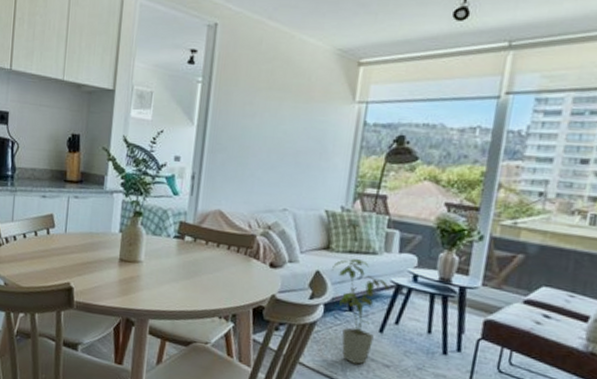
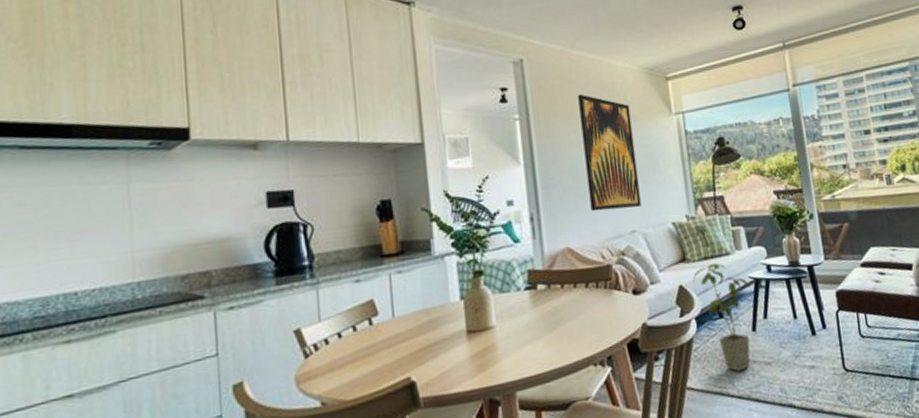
wall art: none [249,66,312,187] -> present [578,93,641,212]

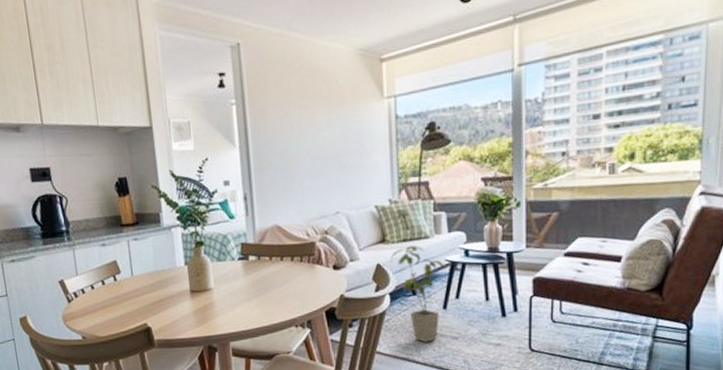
wall art: present [578,93,641,212] -> none [291,77,347,193]

